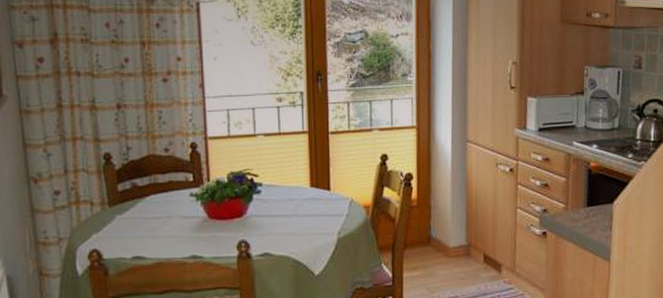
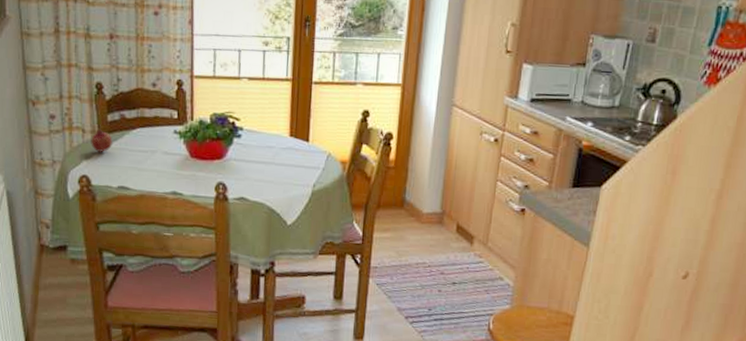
fruit: none [100,201,124,224] -> present [91,129,112,152]

